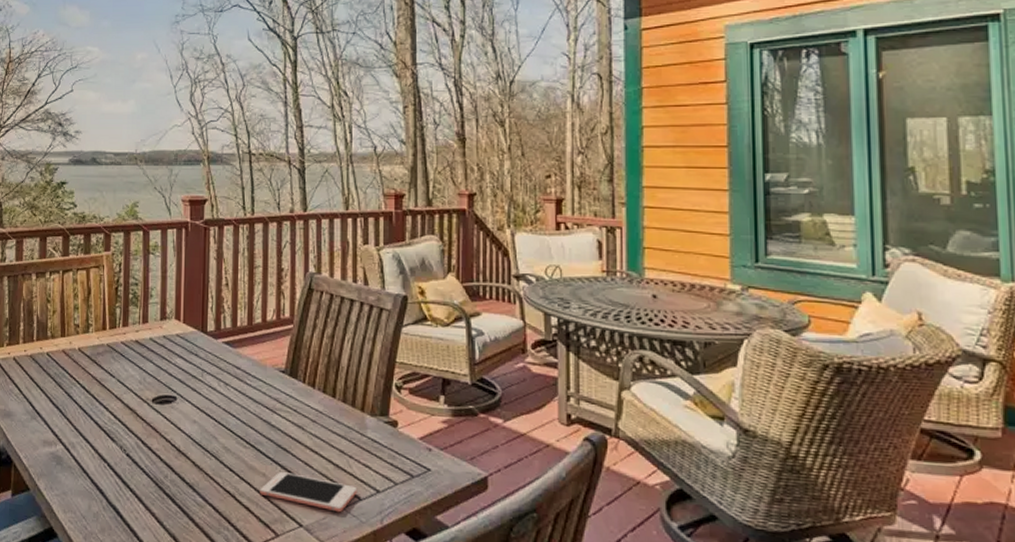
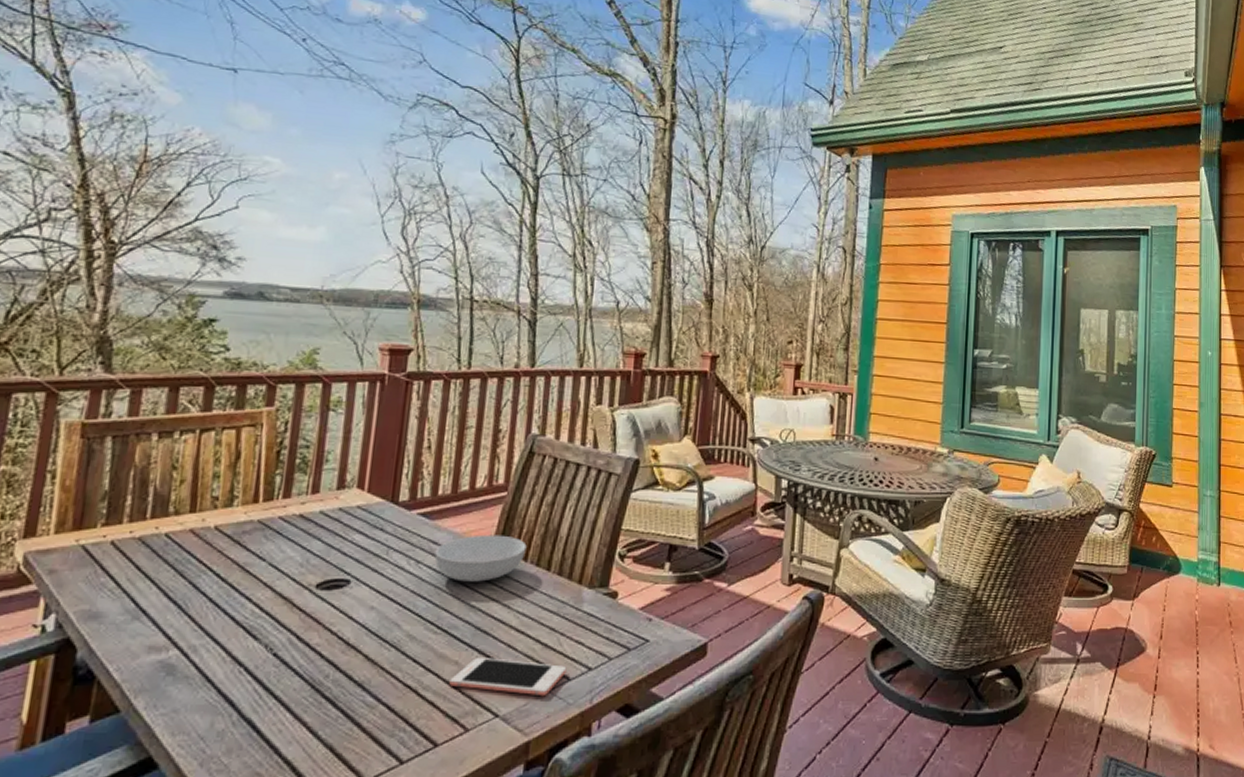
serving bowl: none [239,362,313,405] -> present [434,534,527,582]

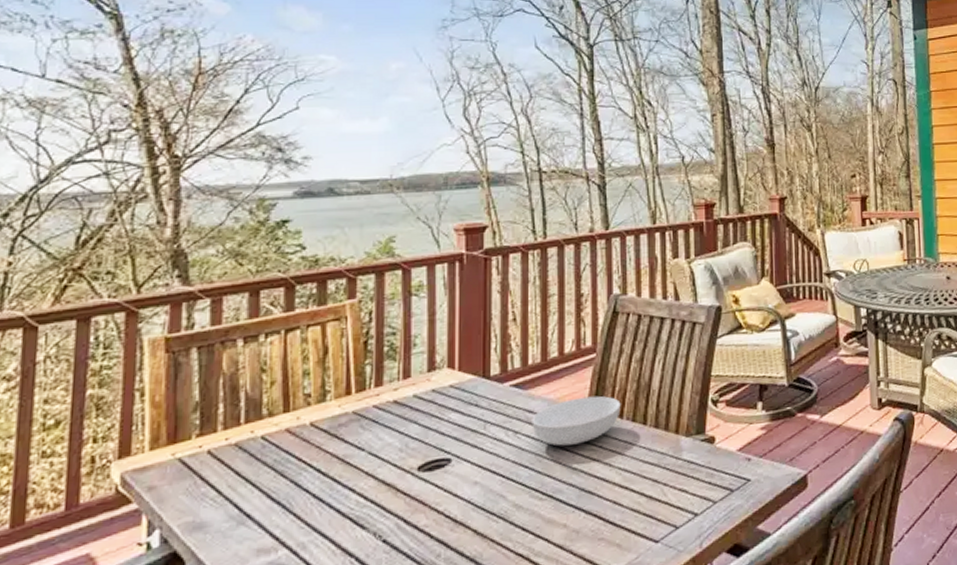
cell phone: present [449,658,567,697] -> none [560,514,674,550]

